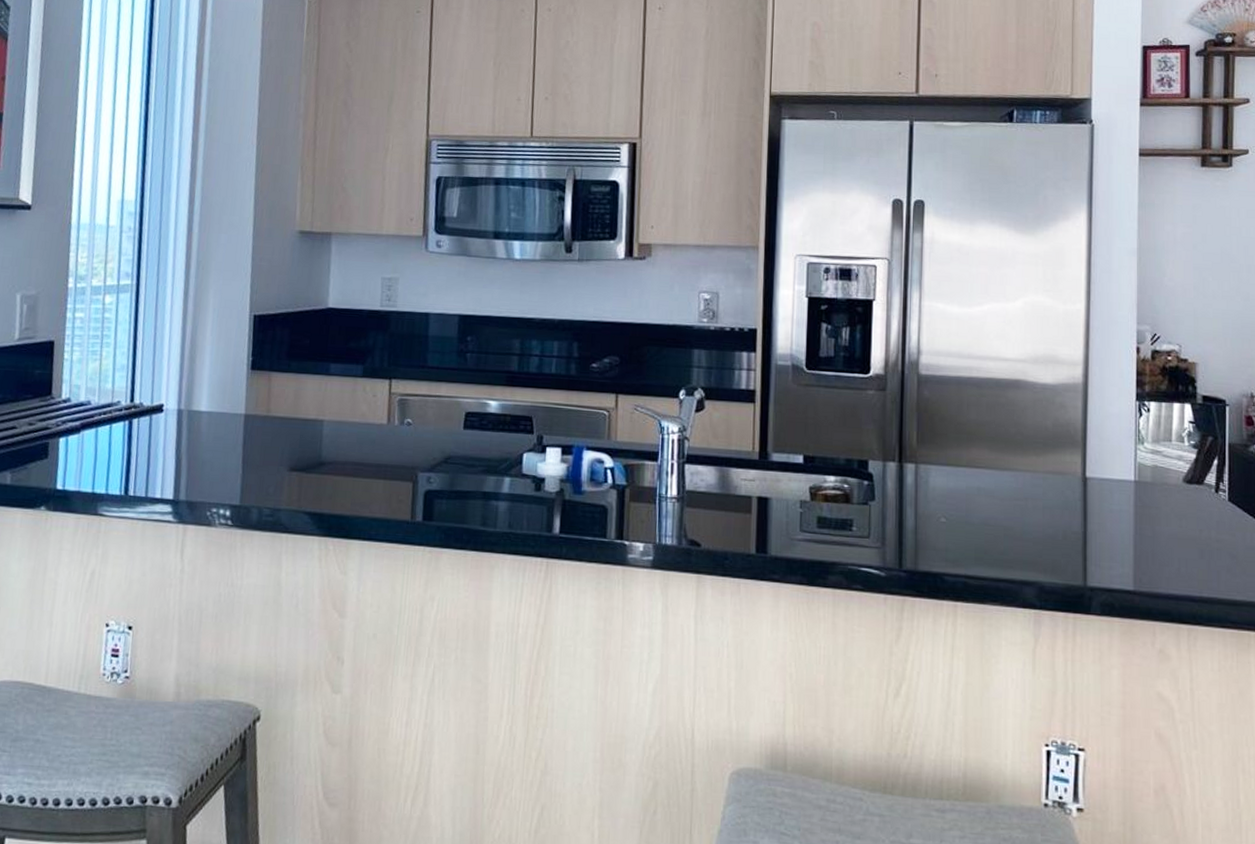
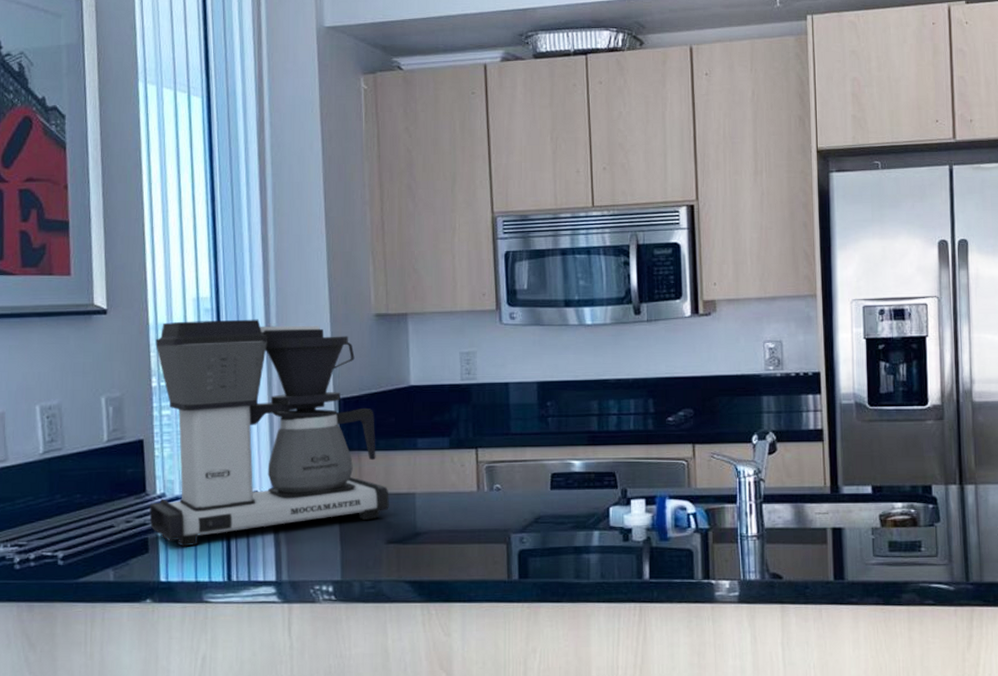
coffee maker: none [52,223,297,456] -> present [149,319,389,547]

